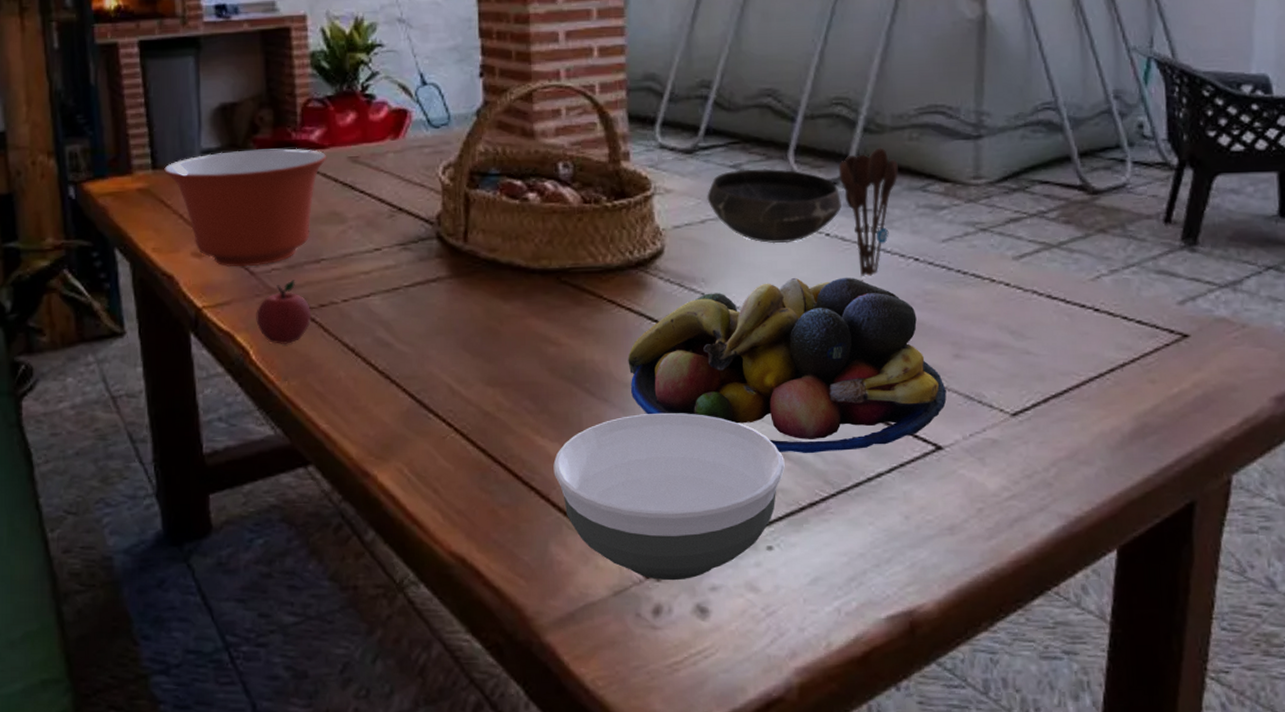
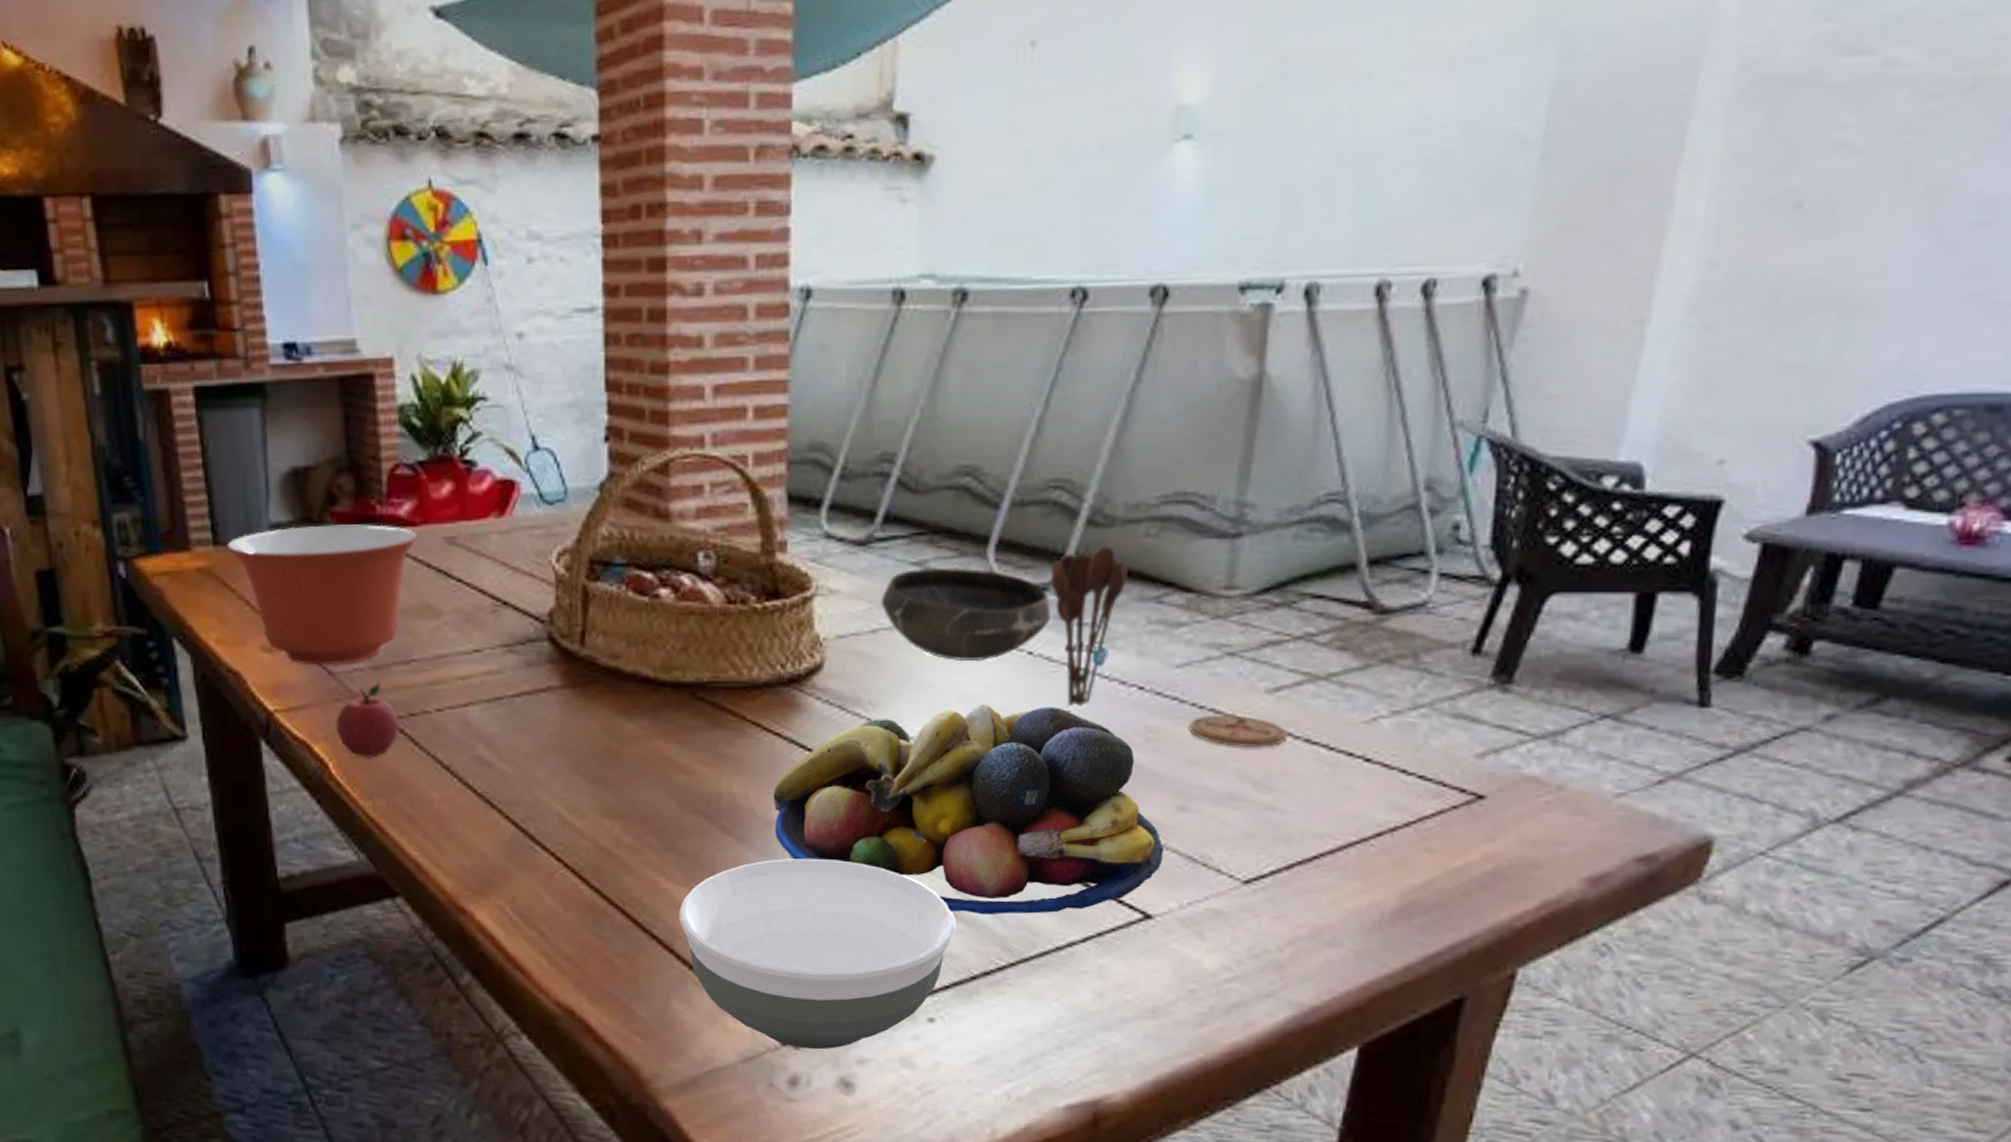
coaster: none [957,278,1033,304] -> present [1189,715,1287,747]

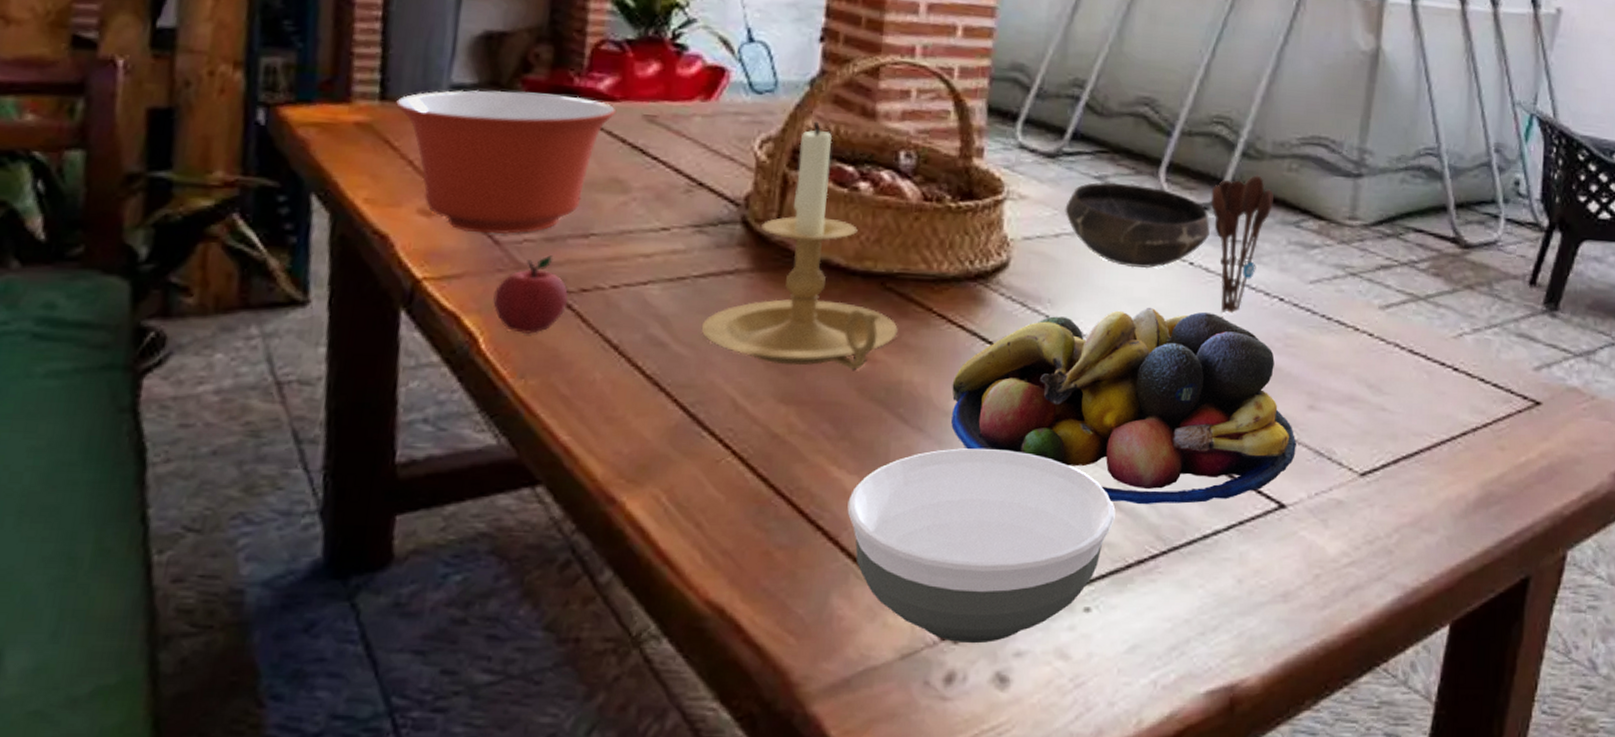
candle holder: none [522,528,713,782] -> present [701,121,898,370]
coaster: present [1189,715,1287,747] -> none [1319,326,1395,356]

